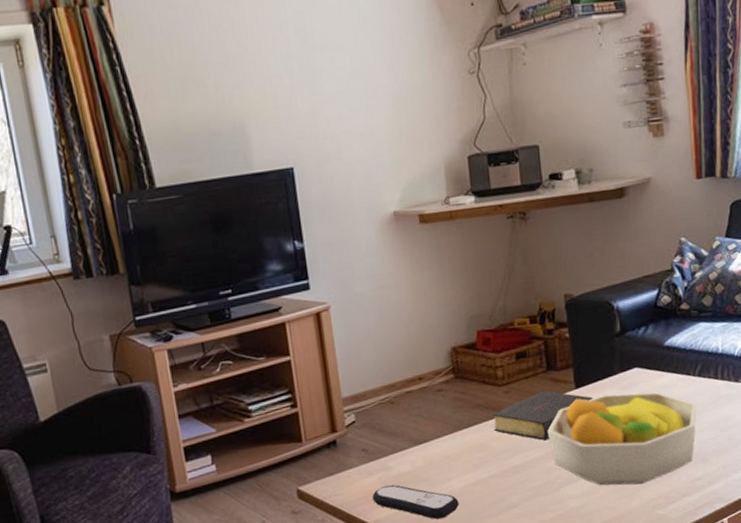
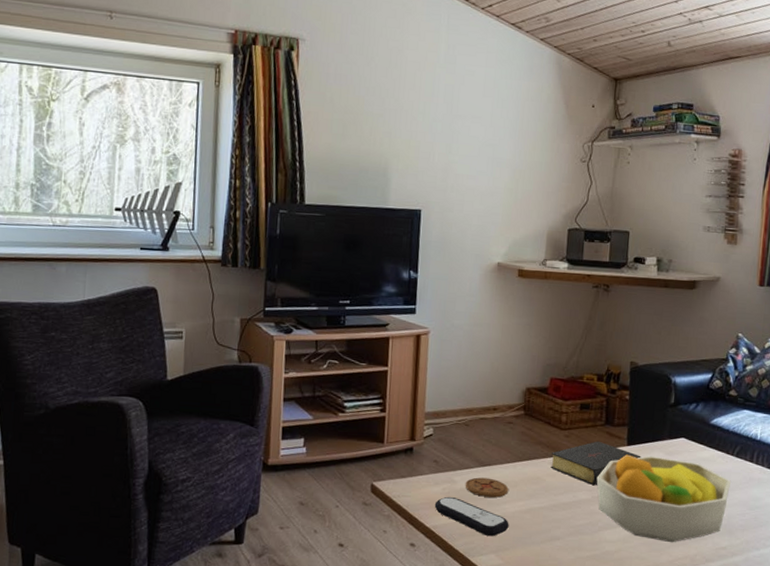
coaster: none [402,455,452,478] -> present [465,477,509,498]

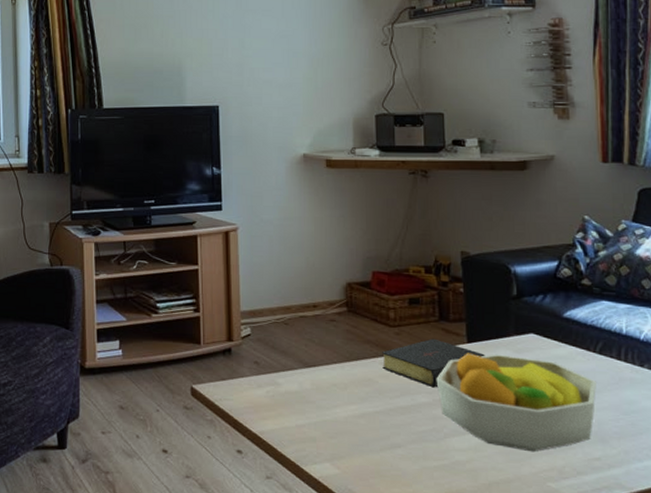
remote control: present [434,496,509,537] -> none [259,400,342,444]
coaster: present [465,477,509,498] -> none [290,379,338,401]

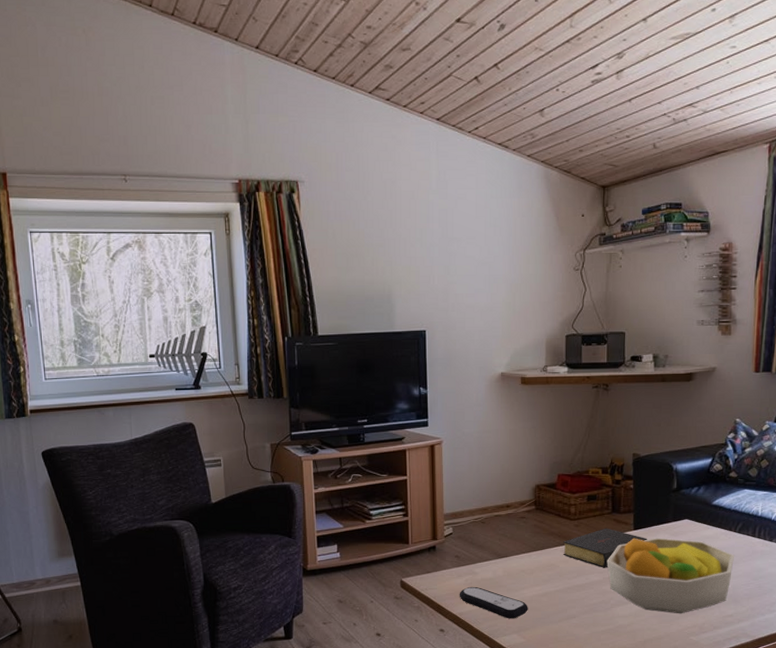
remote control: none [259,400,342,444] -> present [459,586,528,619]

